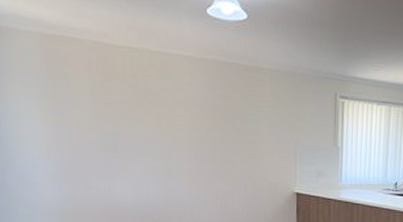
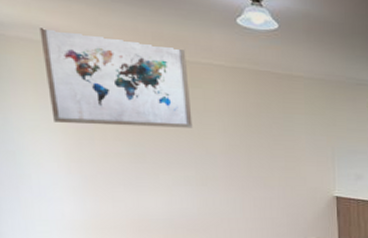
wall art: none [26,18,161,119] -> present [39,28,193,128]

